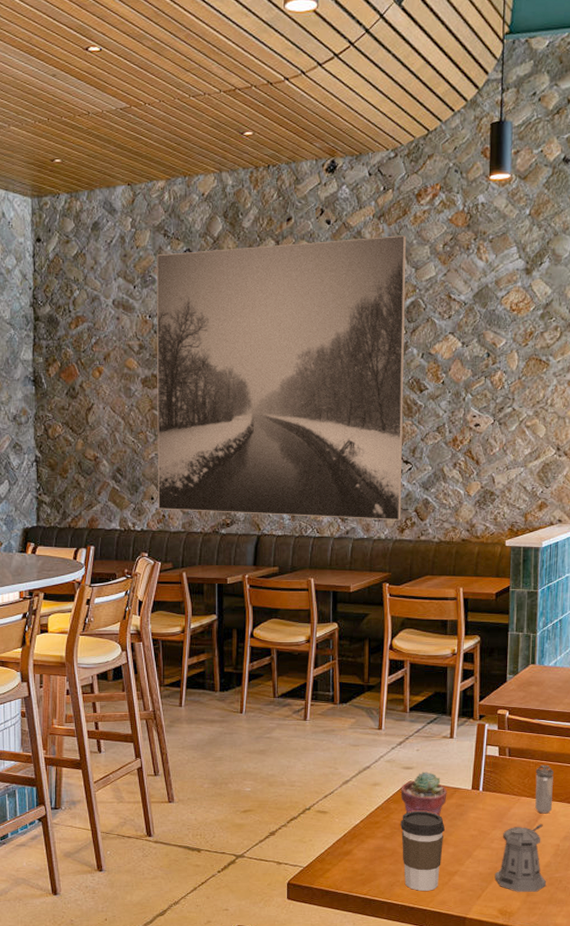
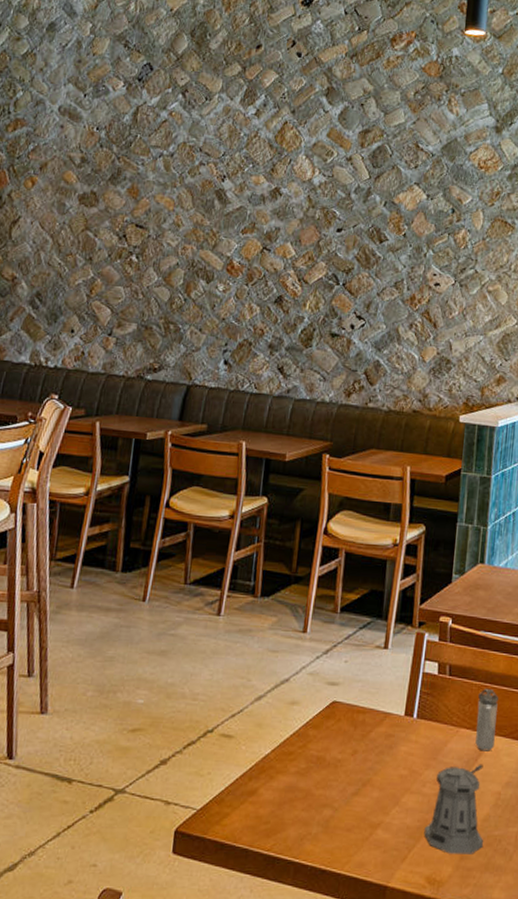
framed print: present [156,235,407,521] -> none [78,64,378,383]
potted succulent: present [400,772,447,817] -> none [321,689,376,749]
coffee cup: present [400,810,445,891] -> none [317,739,371,848]

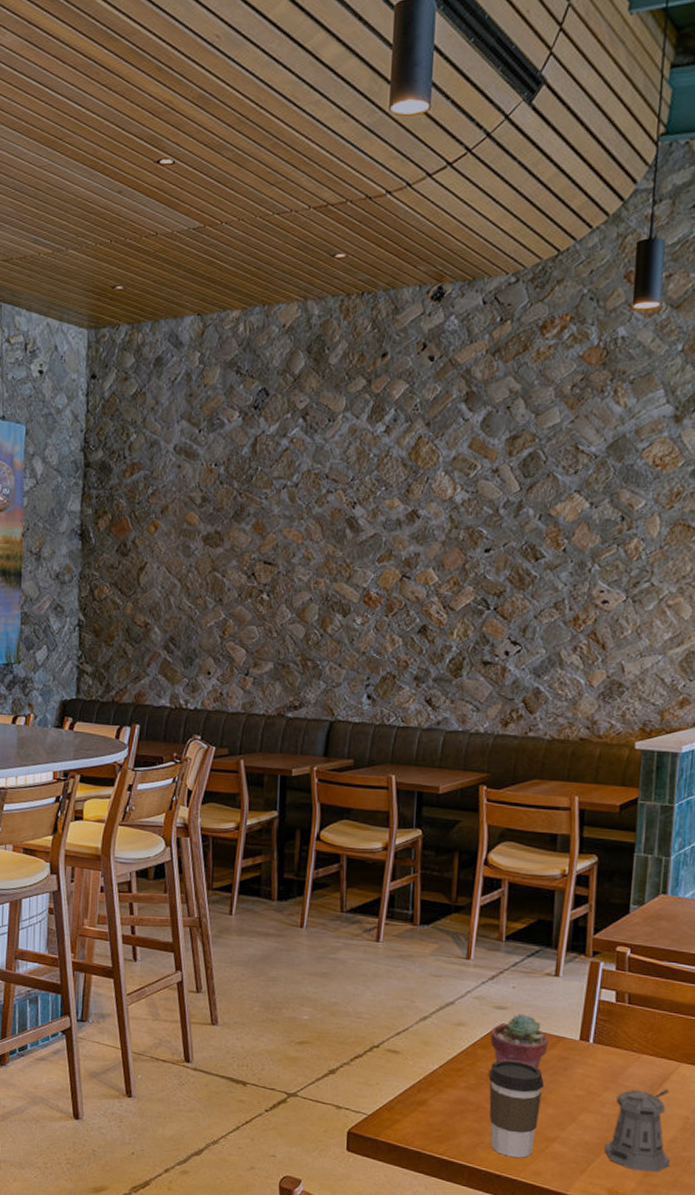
coffee cup: none [317,739,371,848] -> present [488,1059,544,1158]
potted succulent: none [321,689,376,749] -> present [490,1014,549,1069]
shaker: present [475,688,498,752] -> none [659,1017,685,1078]

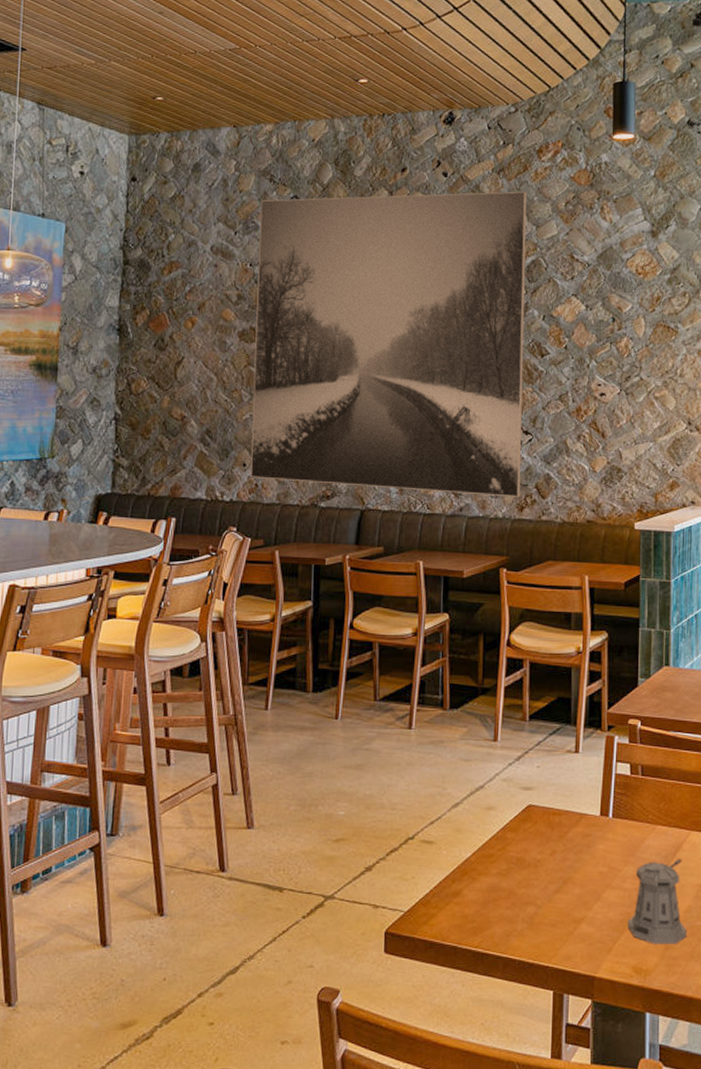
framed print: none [215,374,526,712] -> present [251,191,527,498]
coffee cup: present [488,1059,544,1158] -> none [518,841,570,943]
potted succulent: present [490,1014,549,1069] -> none [518,793,572,849]

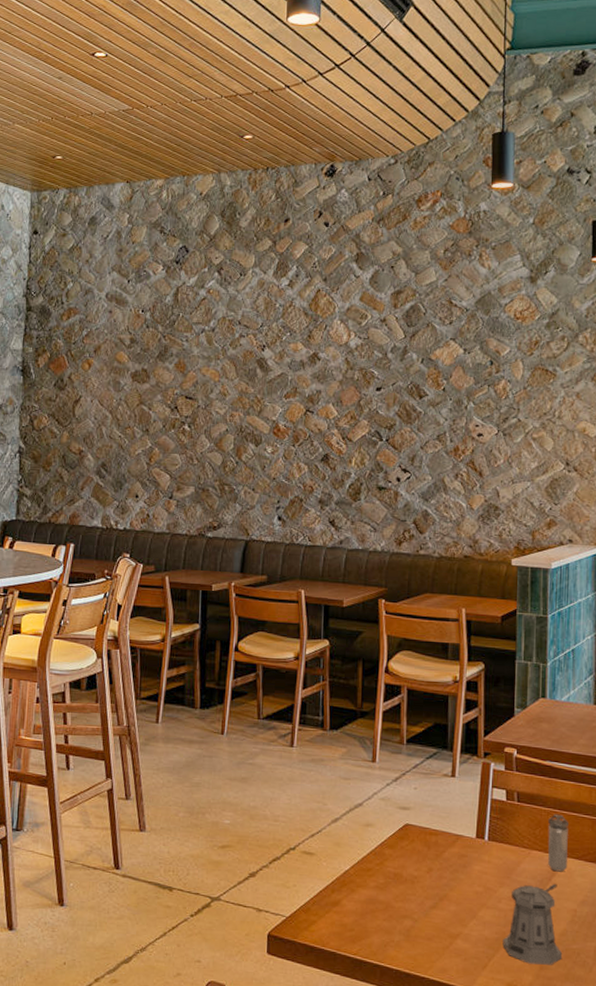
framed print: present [251,191,527,498] -> none [143,239,406,532]
shaker: none [672,786,692,846] -> present [548,814,568,872]

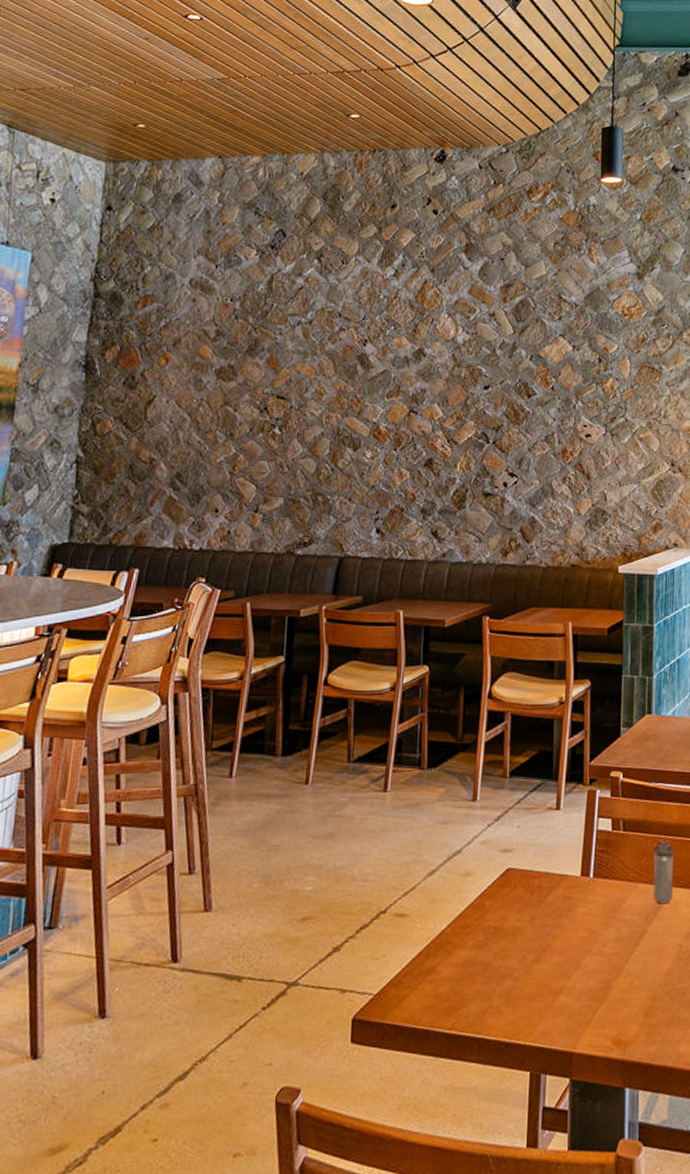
pepper shaker: present [502,883,563,965] -> none [607,917,668,1013]

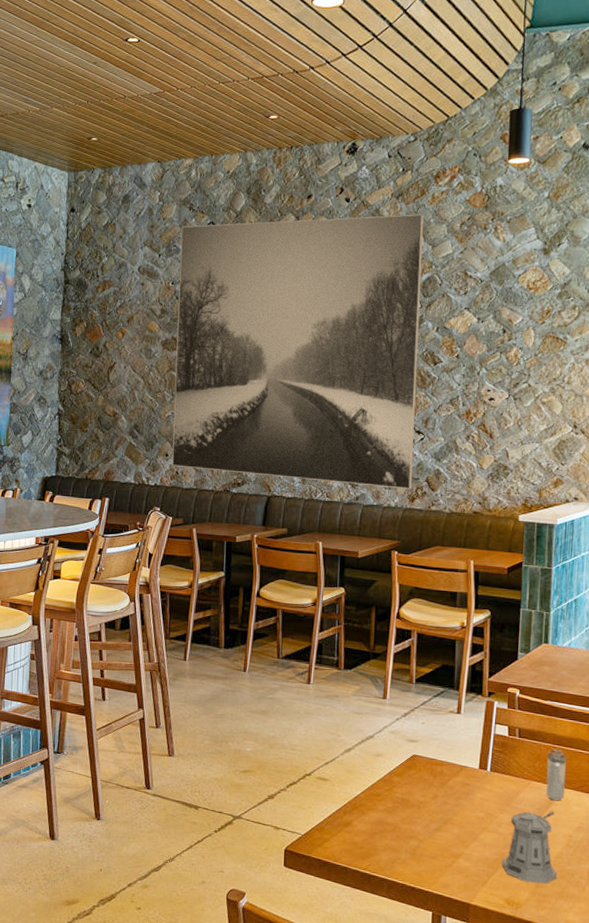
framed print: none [223,230,516,542] -> present [172,214,424,490]
pepper shaker: none [607,917,668,1013] -> present [501,811,558,884]

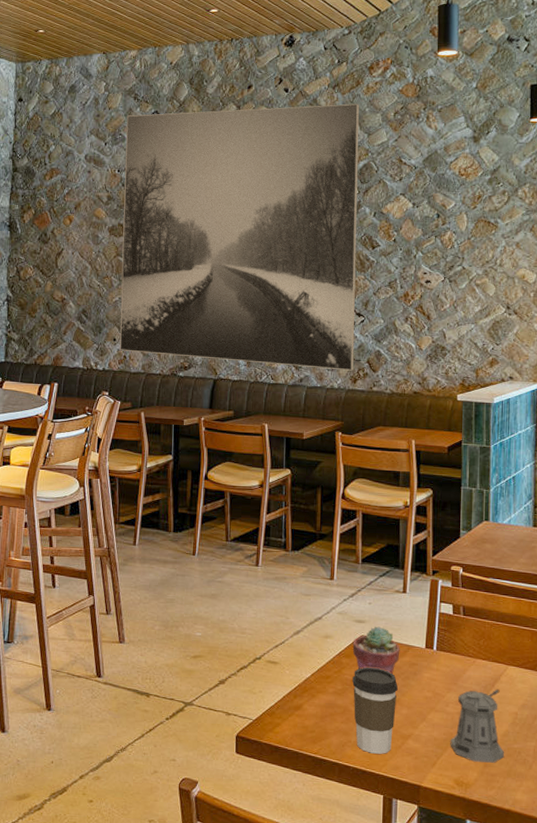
coffee cup: none [403,786,450,872] -> present [352,667,398,754]
potted succulent: none [404,746,453,794] -> present [352,626,400,675]
shaker: present [546,749,567,801] -> none [491,626,510,679]

